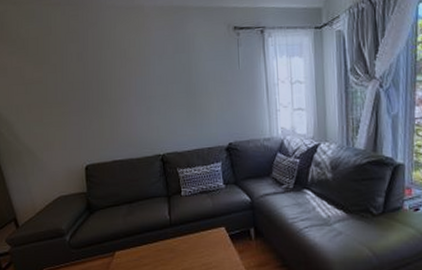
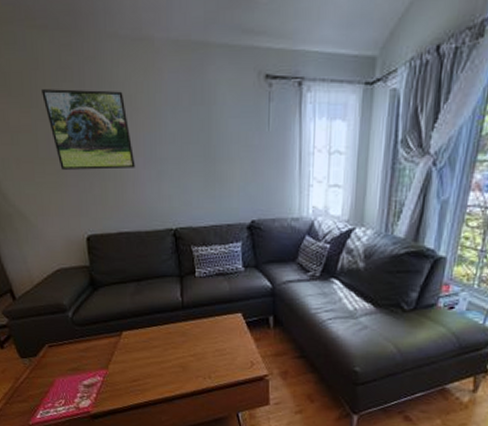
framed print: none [52,47,128,111] -> present [40,89,136,170]

